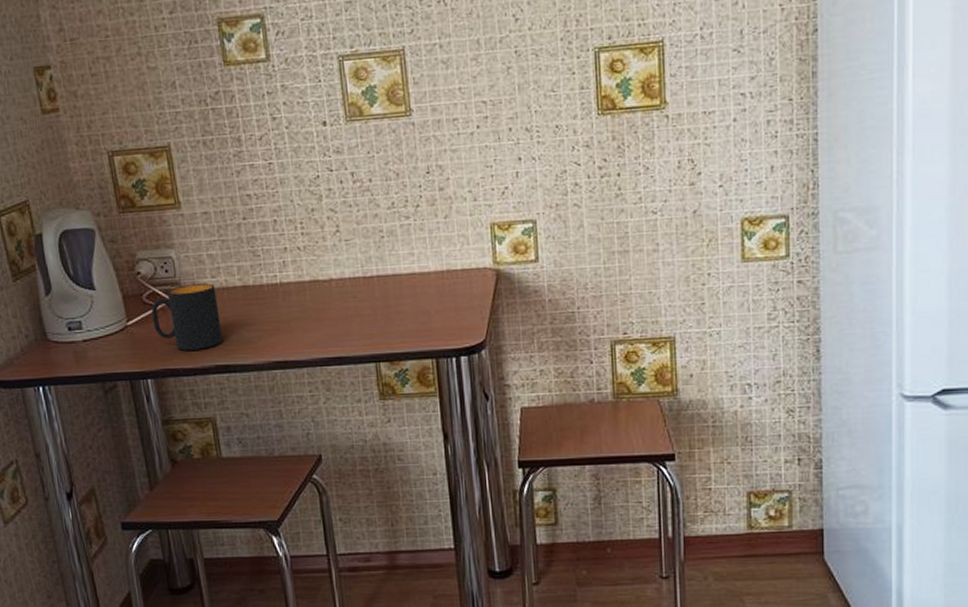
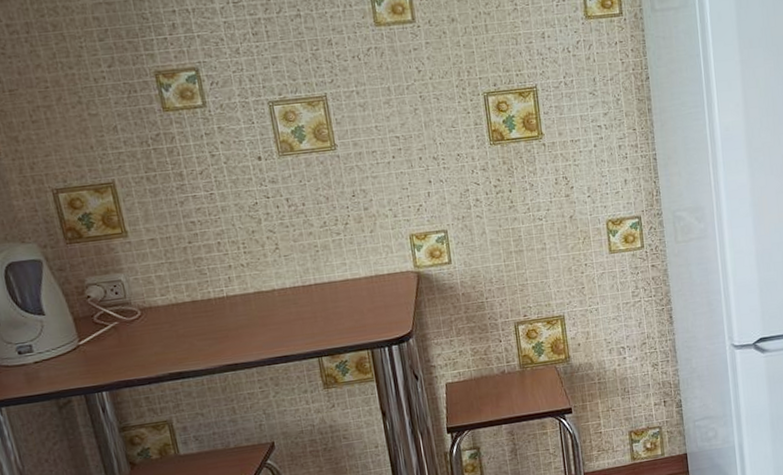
mug: present [151,283,223,351] -> none [103,301,175,363]

